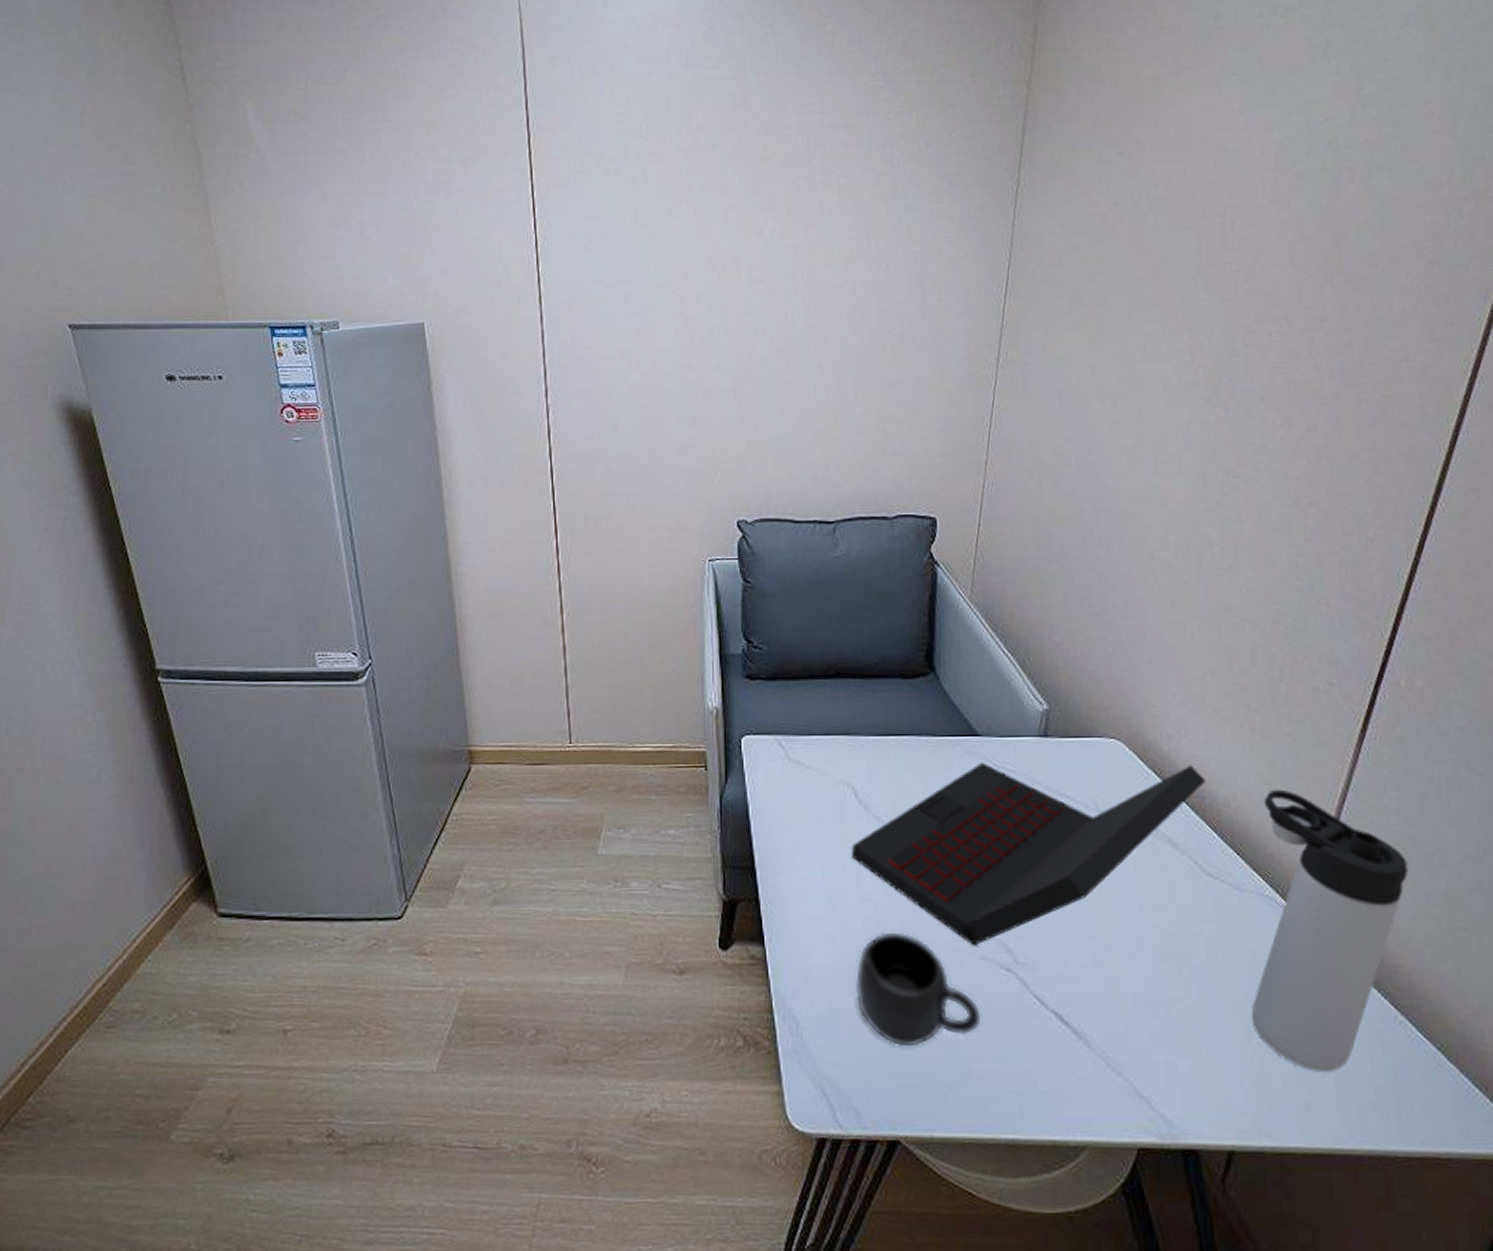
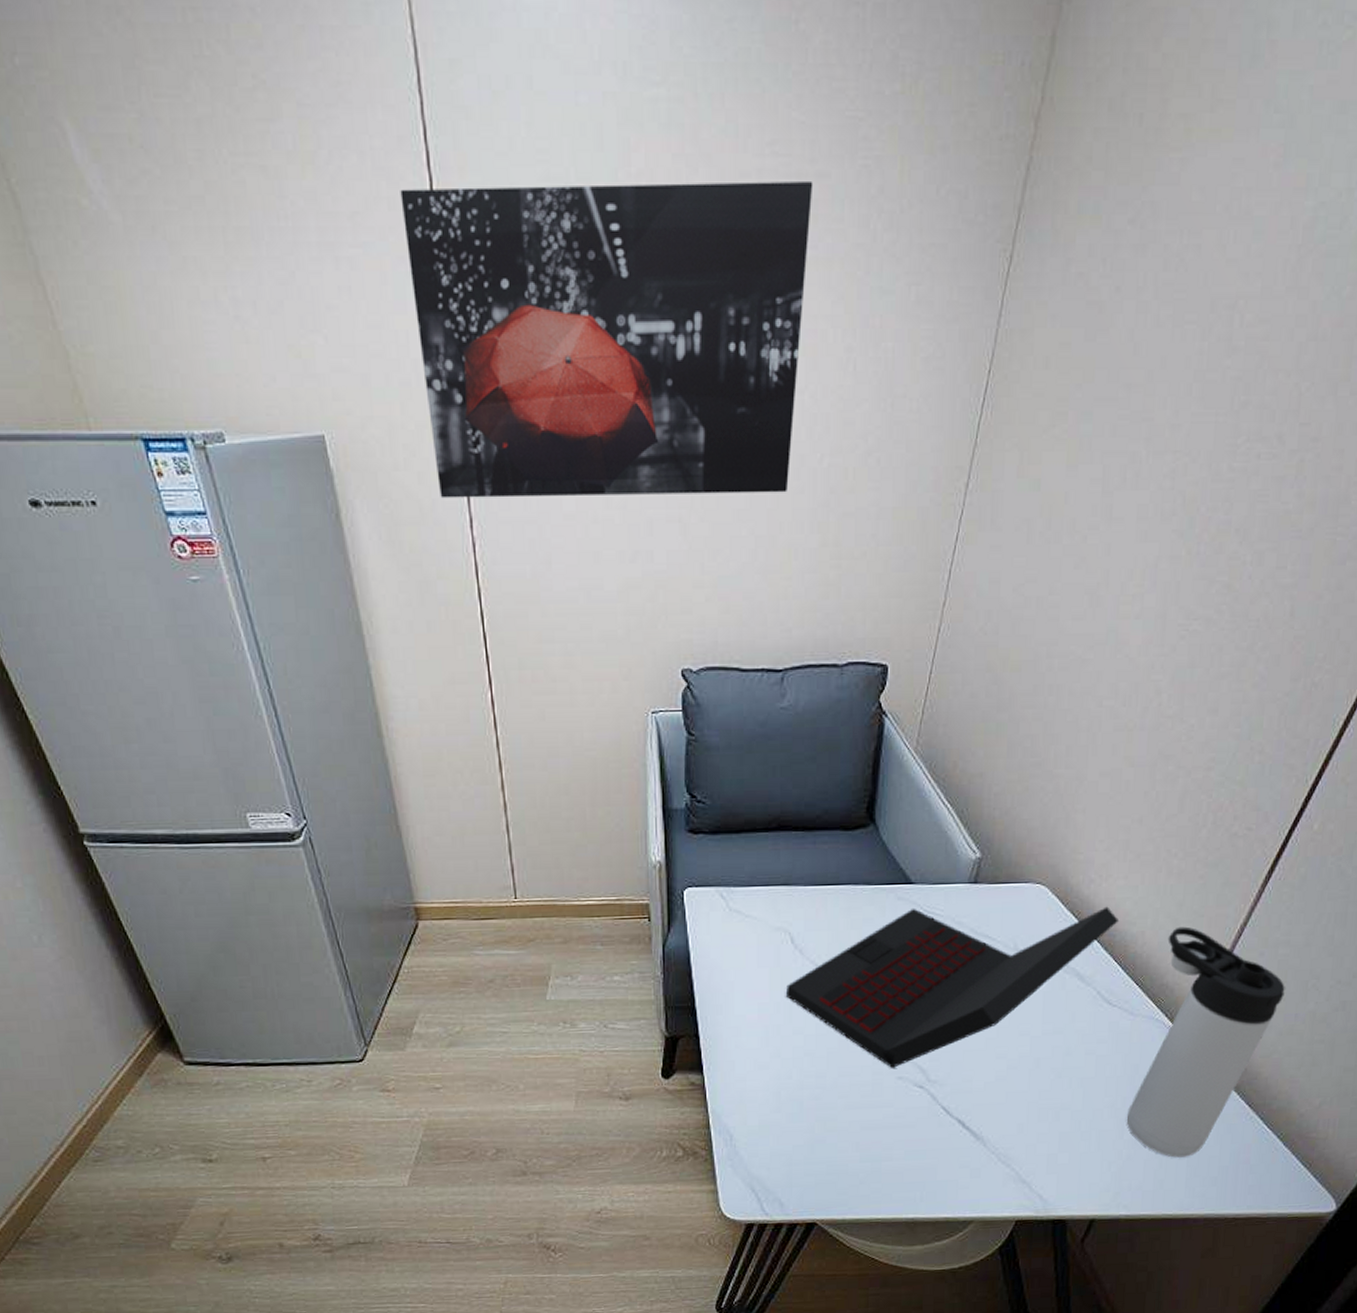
wall art: none [503,130,844,373] -> present [400,180,813,499]
mug: present [855,932,982,1047] -> none [784,1059,894,1152]

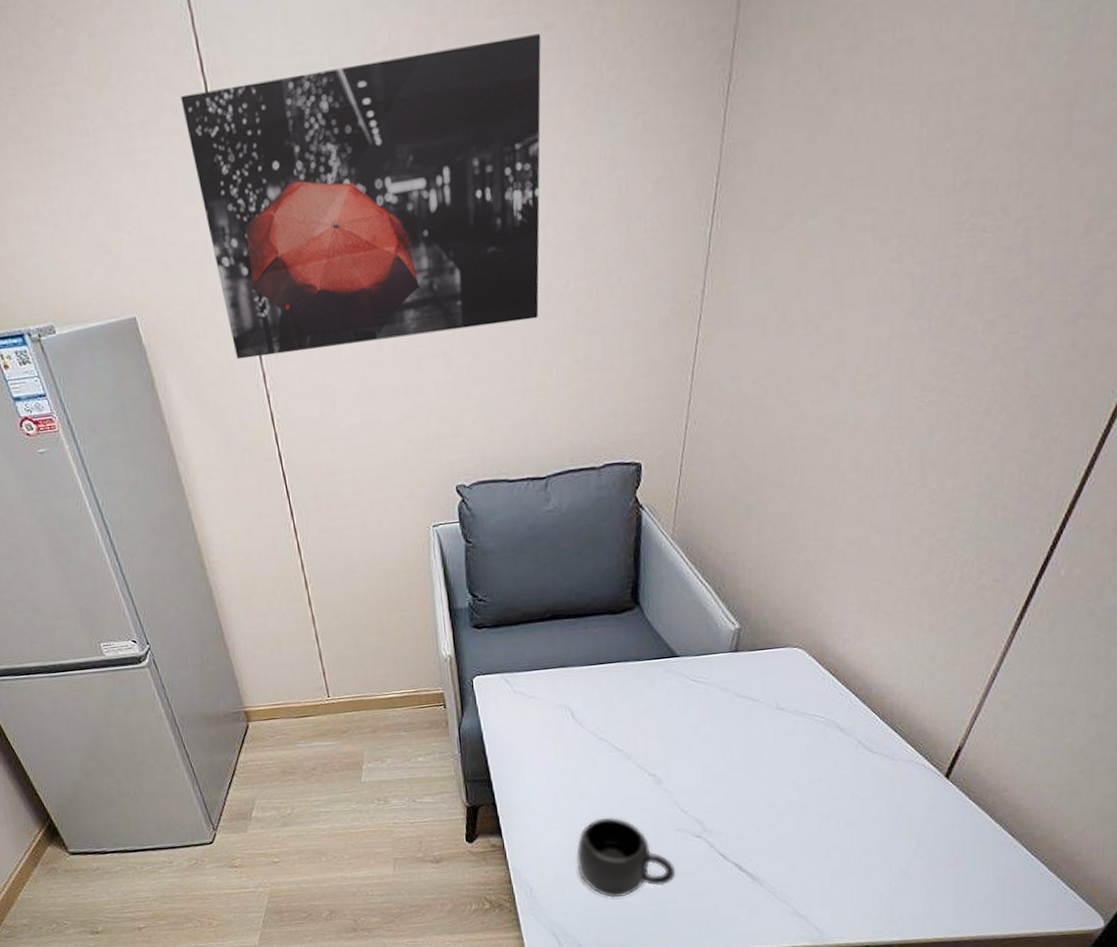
mug: none [784,1059,894,1152] -> present [576,817,676,898]
laptop: present [785,906,1120,1068] -> none [569,663,875,822]
thermos bottle: present [1126,926,1285,1158] -> none [893,675,1041,887]

